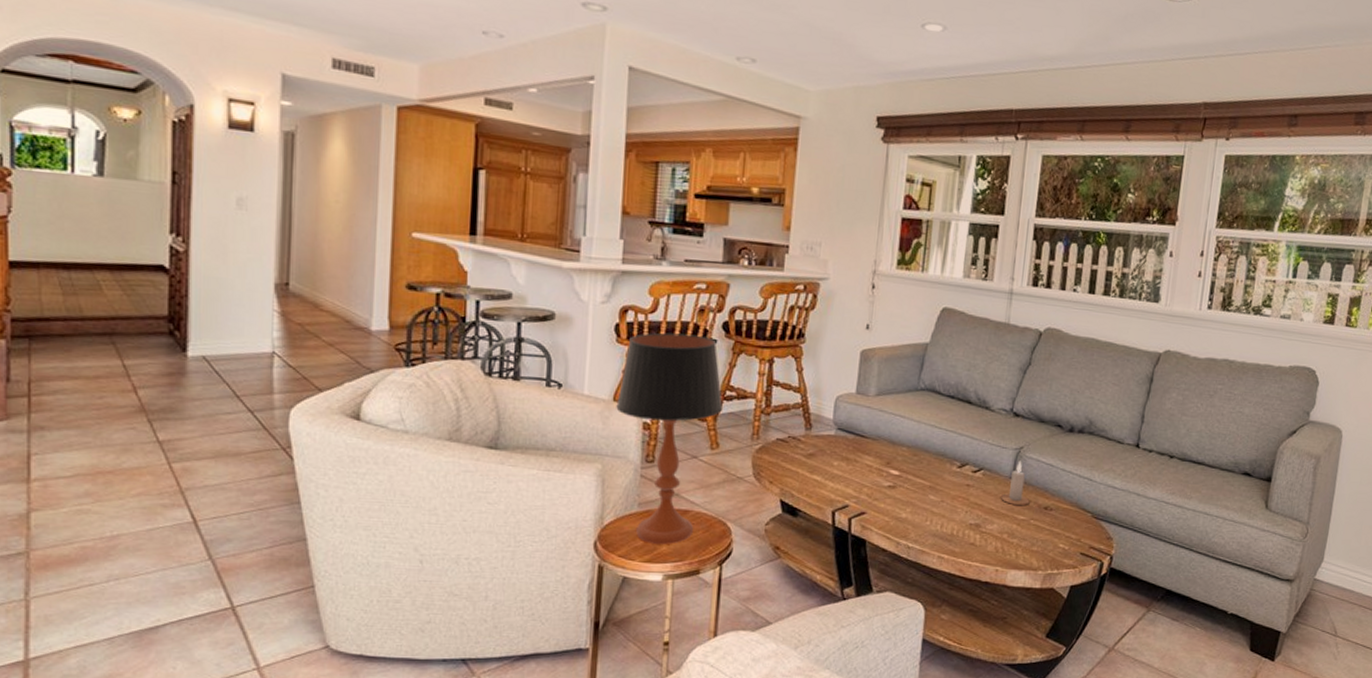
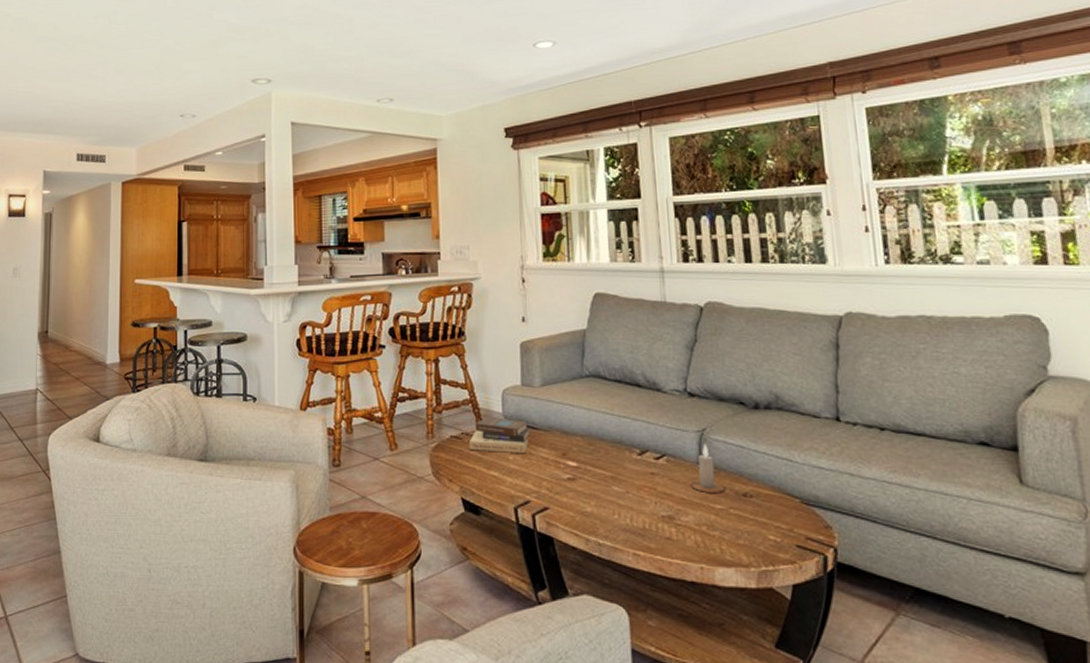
table lamp: present [616,333,724,544] -> none [303,343,398,548]
books: none [794,422,858,461] -> present [468,417,530,454]

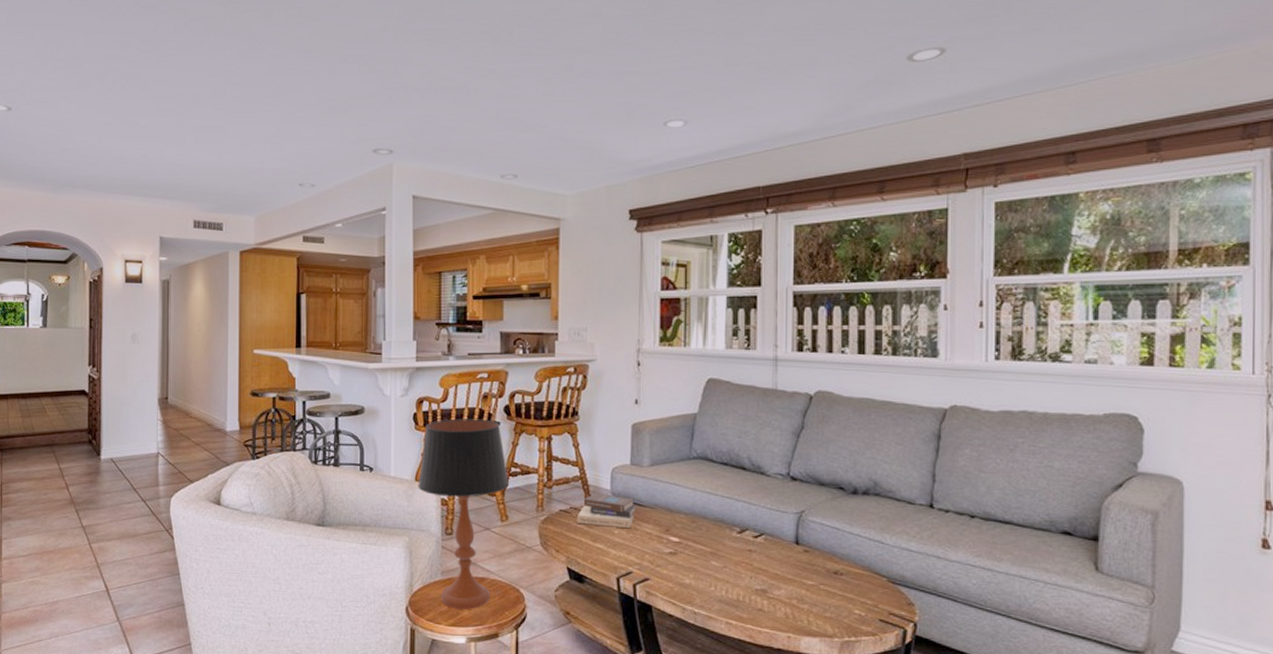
table lamp: none [303,343,398,548] -> present [418,418,510,610]
candle: present [691,443,725,494] -> none [786,525,817,571]

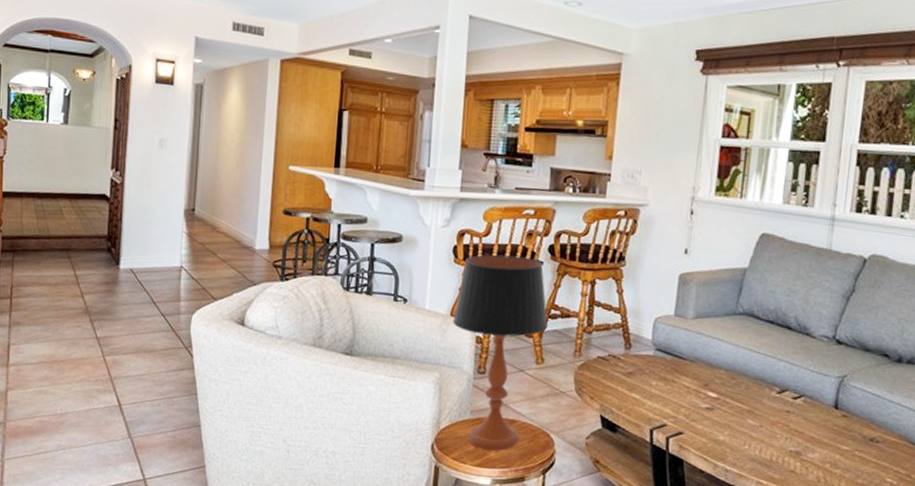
books: present [576,493,635,529] -> none [614,342,676,381]

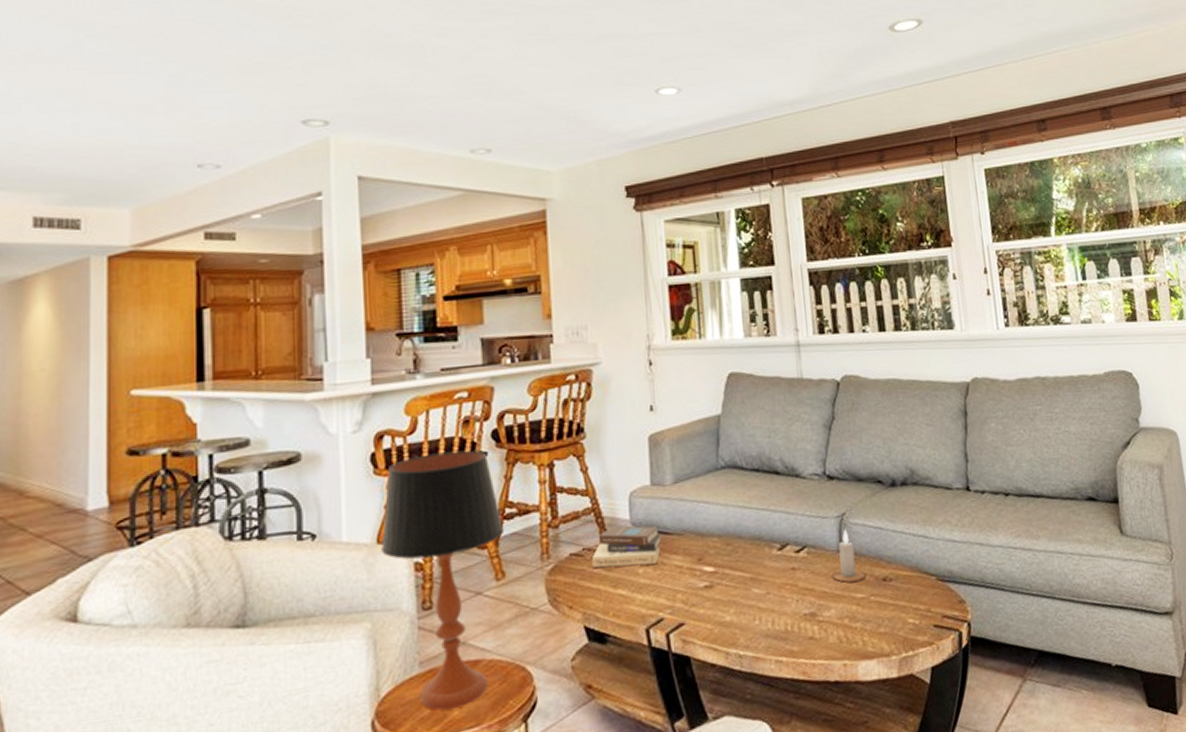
books: none [614,342,676,381] -> present [591,525,661,568]
candle: none [823,389,854,436] -> present [832,529,866,583]

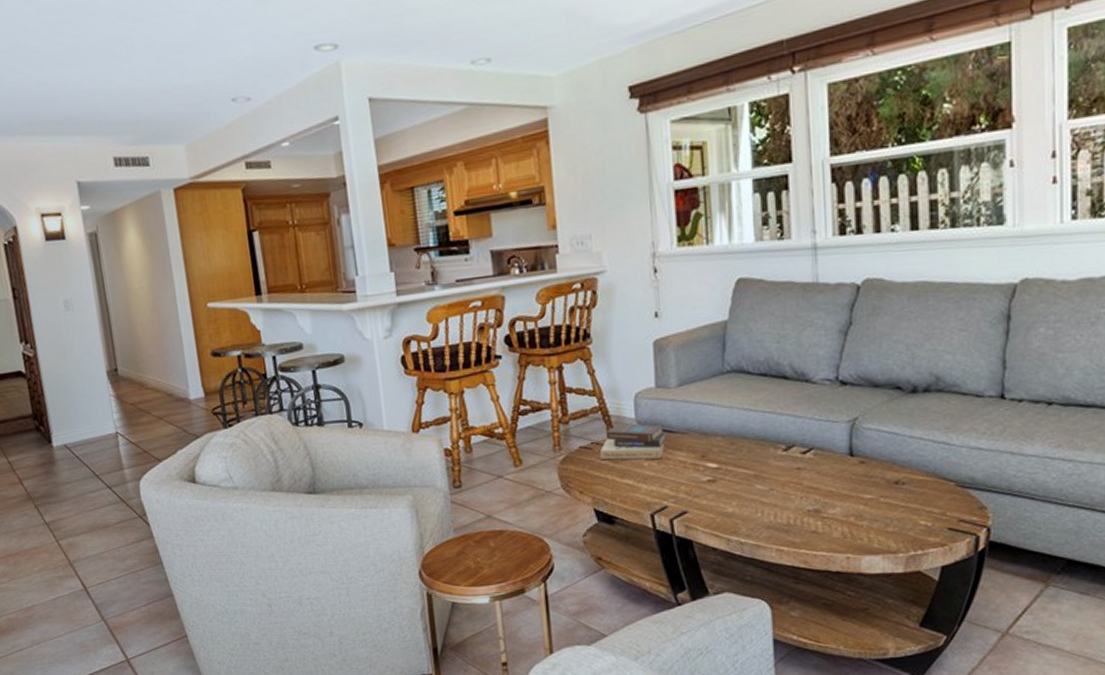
table lamp: present [381,450,505,711] -> none [416,354,520,567]
candle: present [832,529,866,583] -> none [840,433,876,484]

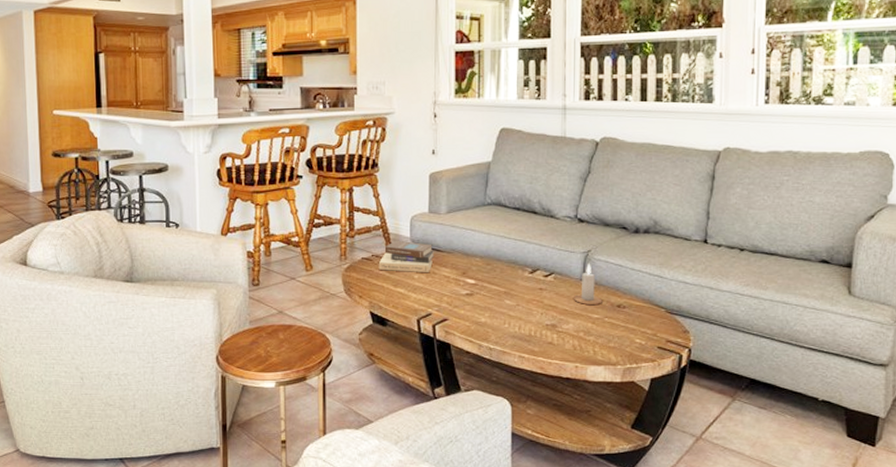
candle: none [840,433,876,484] -> present [574,263,602,306]

